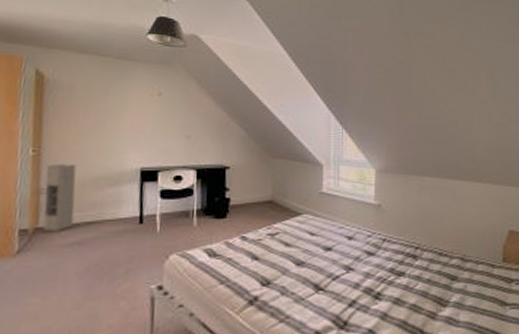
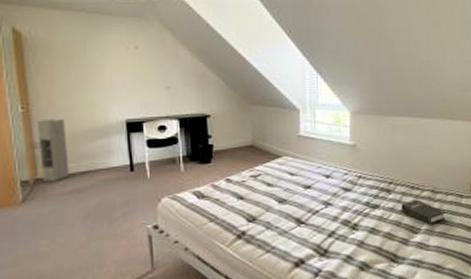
hardback book: none [428,267,477,298] -> present [401,199,446,226]

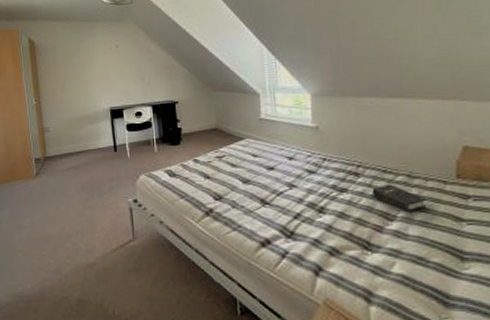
cabinet: present [36,118,69,182] -> none [45,108,69,160]

